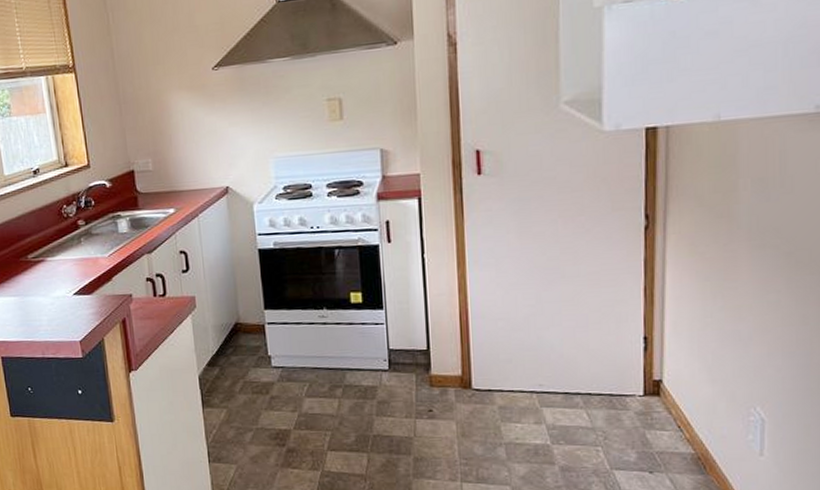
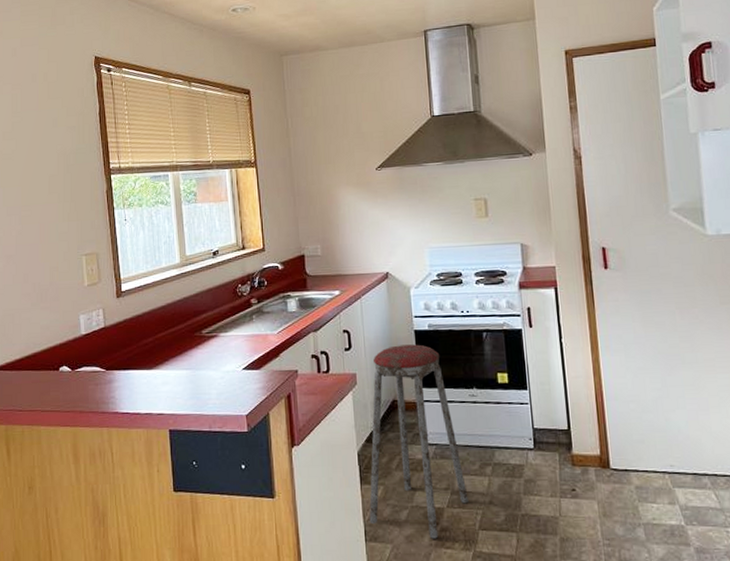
music stool: none [212,264,317,459] -> present [369,344,469,539]

